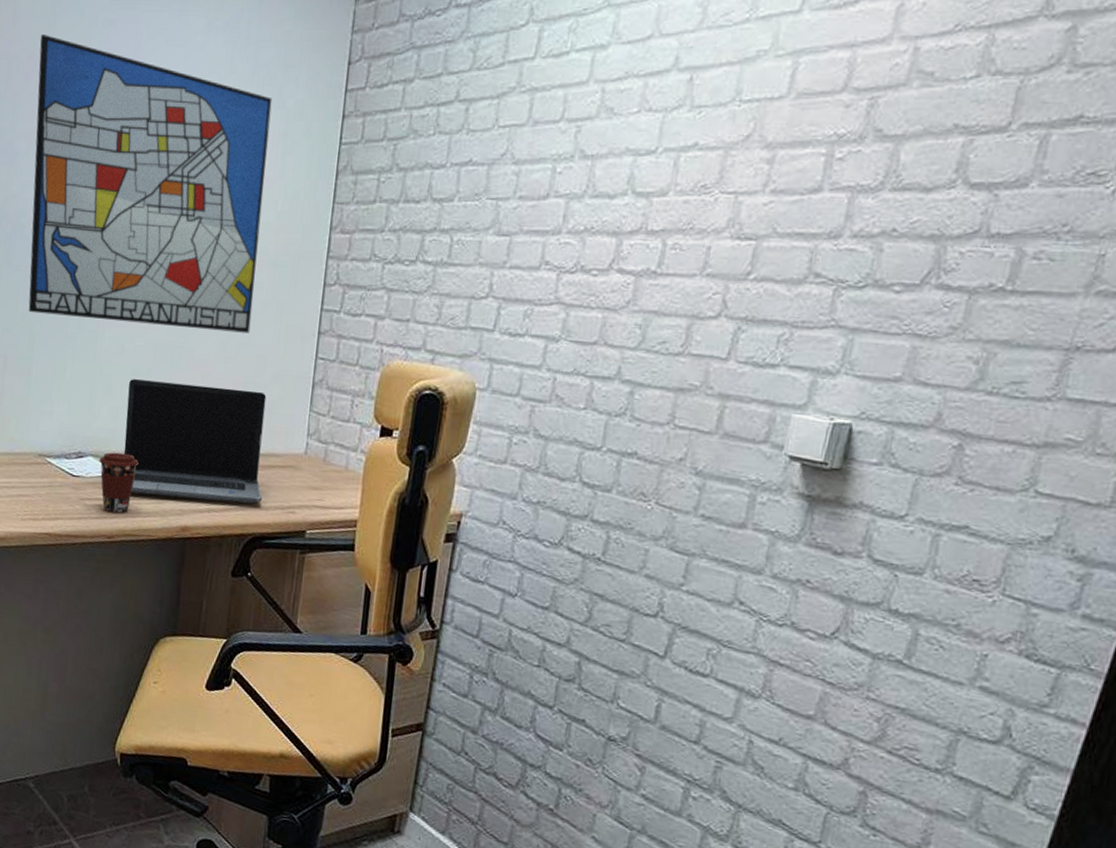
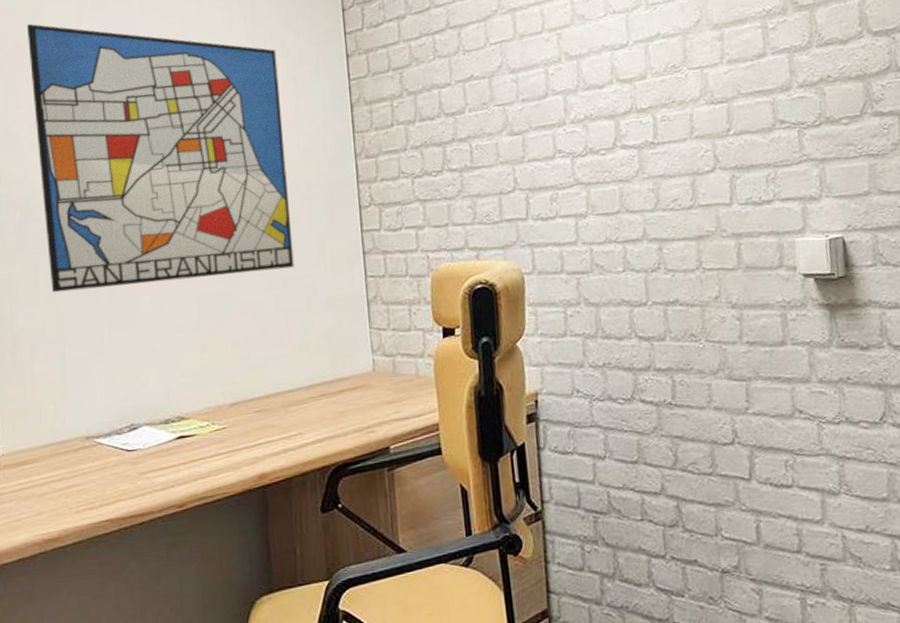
coffee cup: present [99,452,139,513] -> none [156,413,200,479]
laptop computer: present [123,379,267,504] -> none [175,321,338,453]

